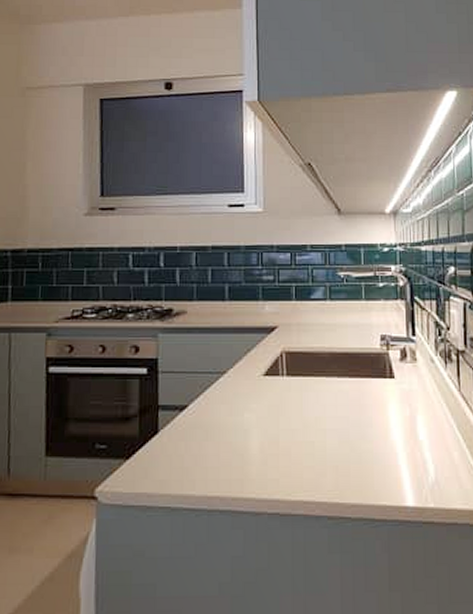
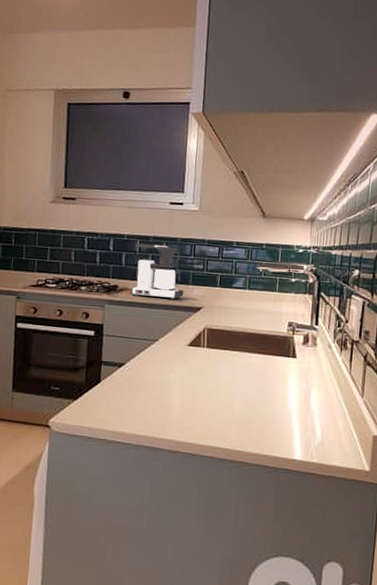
coffee maker: none [187,255,254,320] -> present [129,243,184,299]

